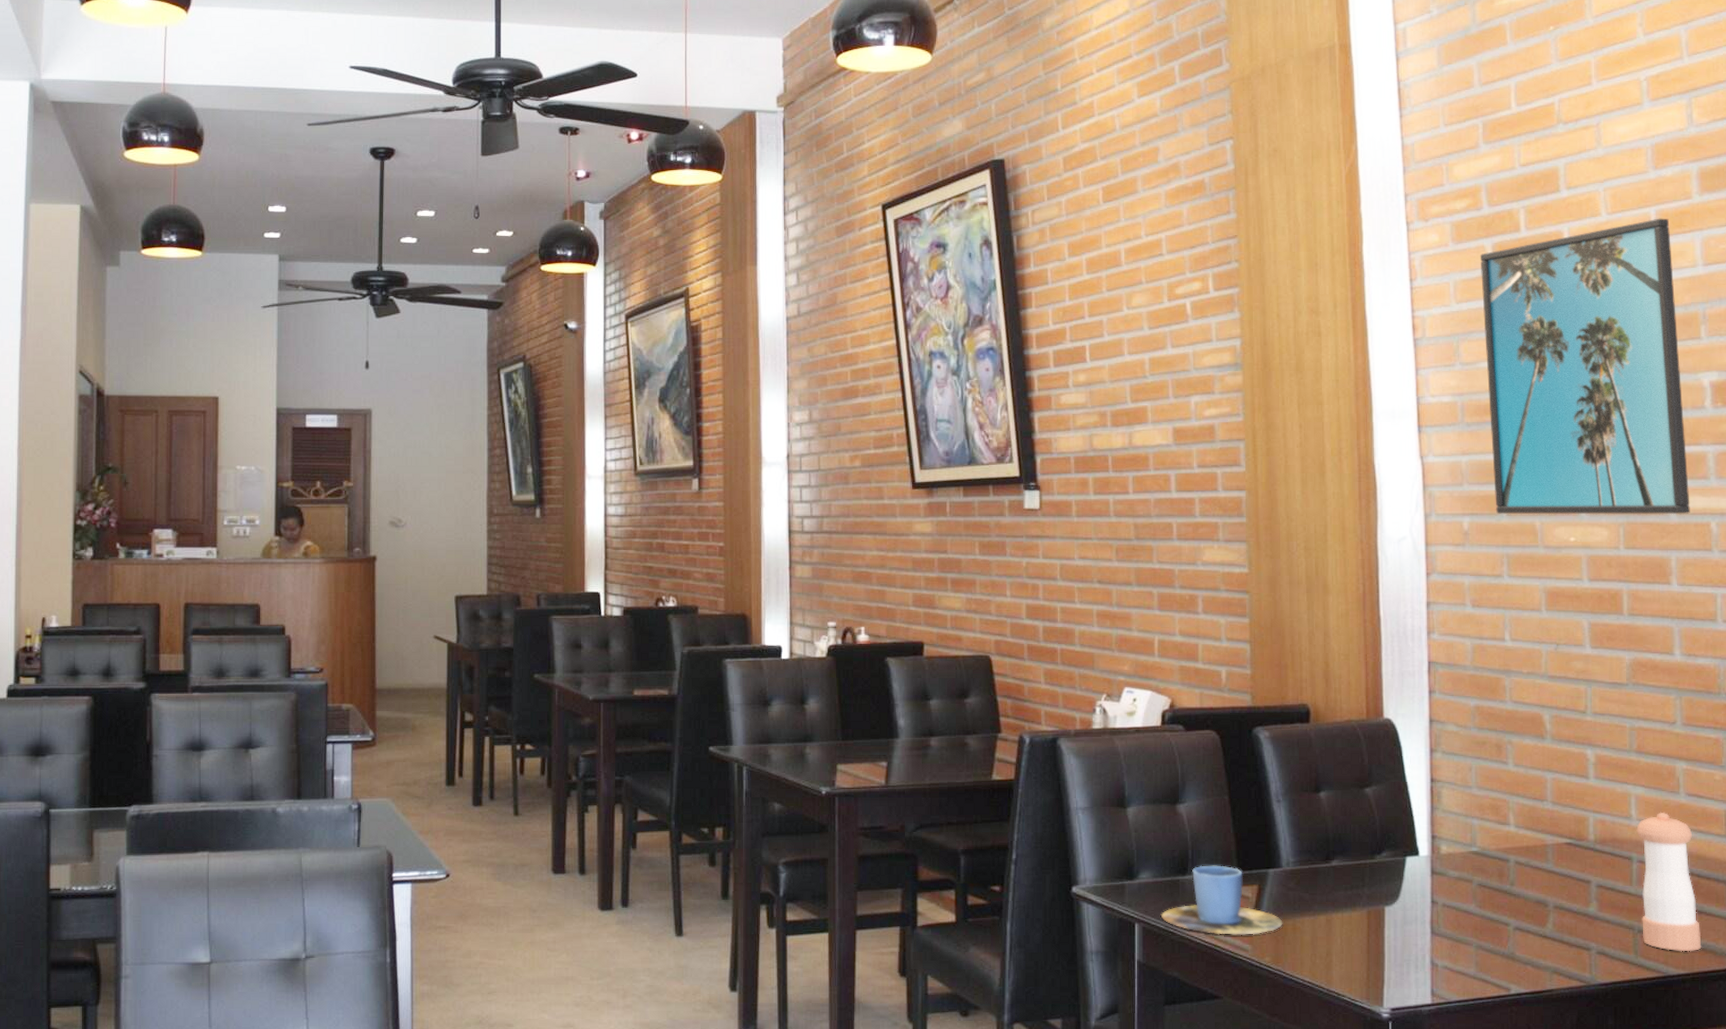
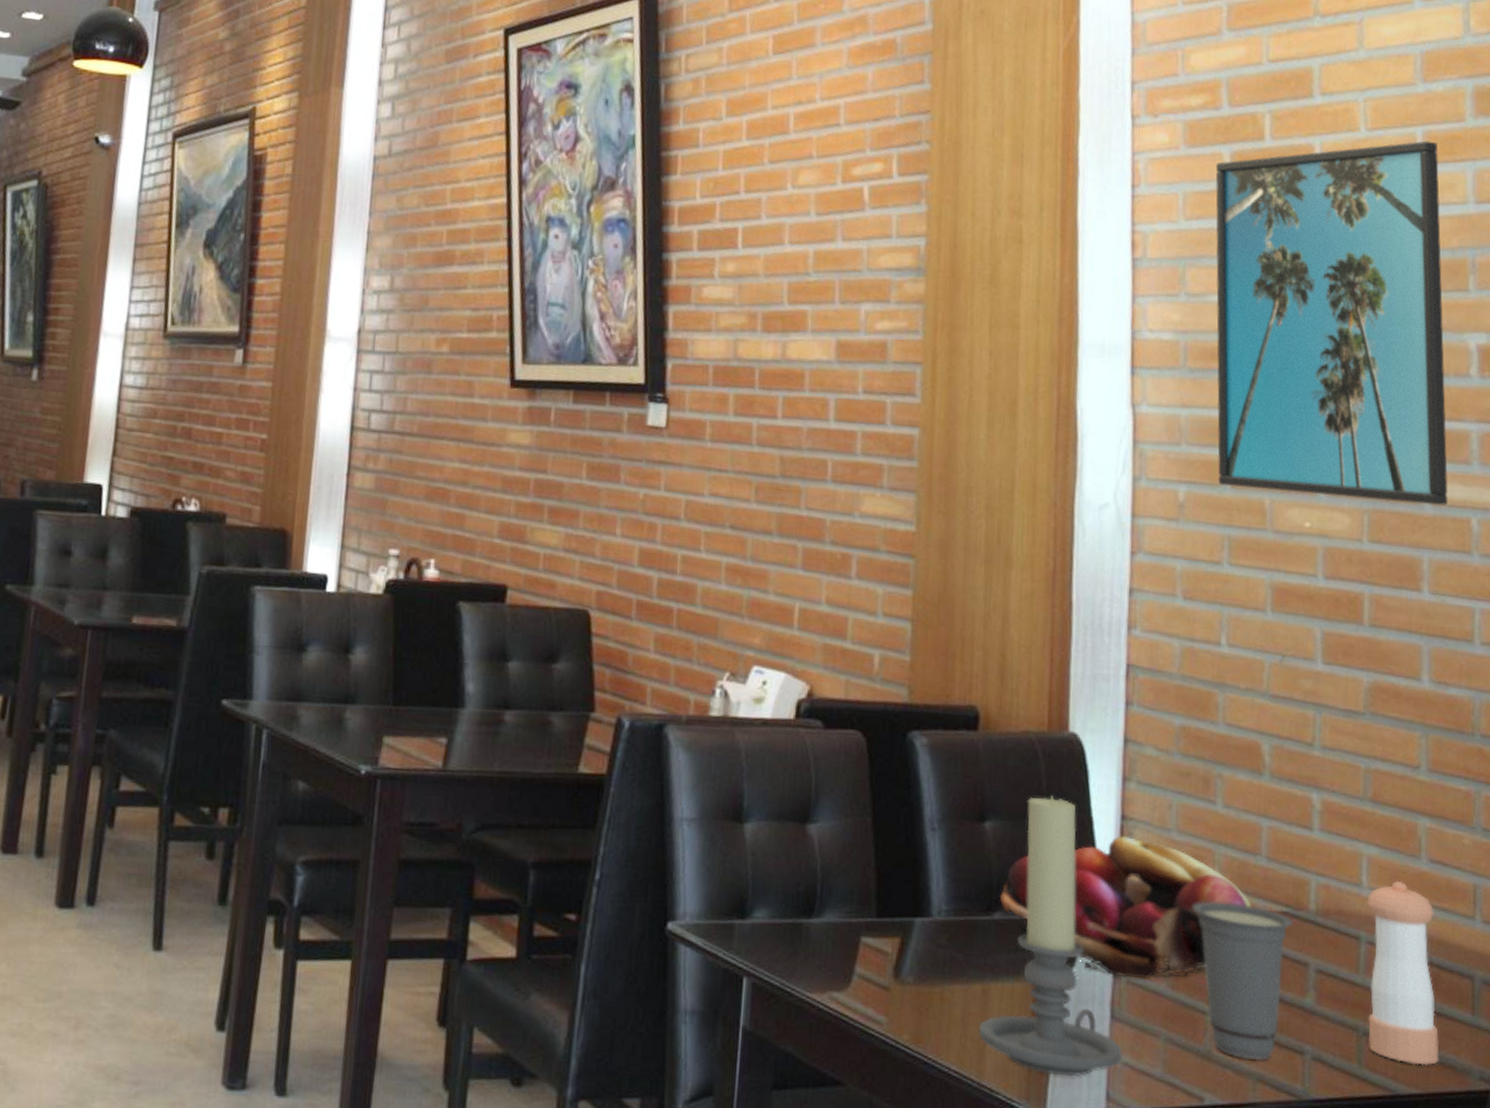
cup: present [1160,865,1283,935] -> none [776,906,928,1004]
candle holder: none [1325,768,1443,980] -> present [978,795,1123,1077]
fruit basket: none [1335,795,1542,902] -> present [999,836,1253,979]
cup: none [1493,839,1576,958] -> present [1192,901,1293,1061]

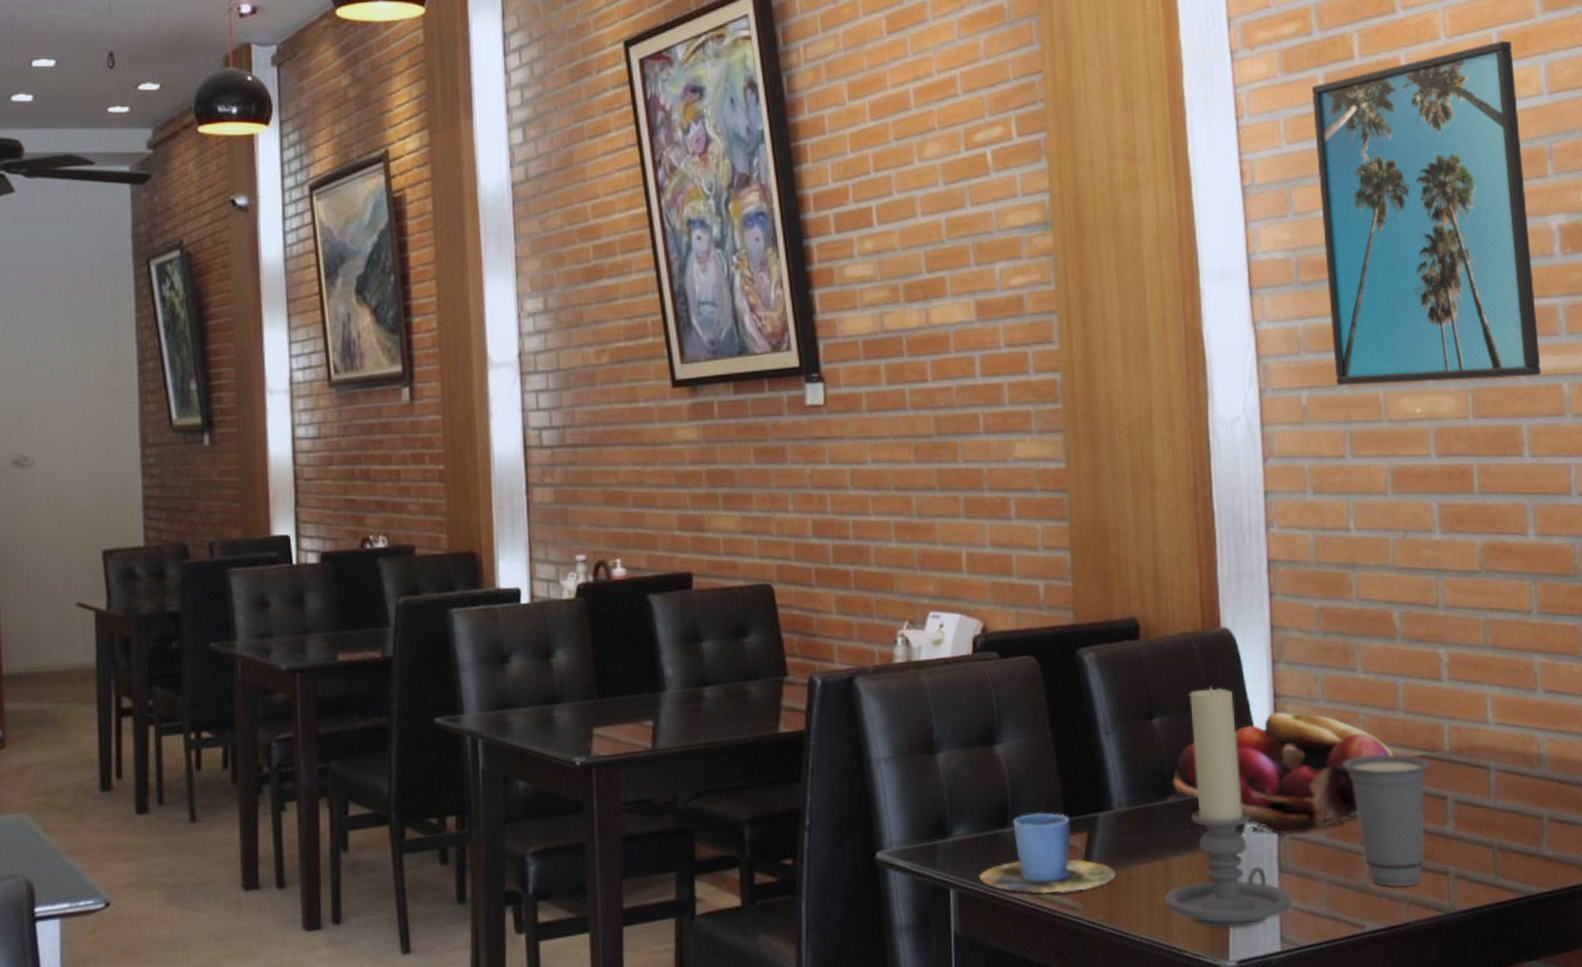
cup: none [776,906,928,1004] -> present [978,813,1116,894]
pepper shaker: present [1367,880,1439,1066] -> none [1493,712,1564,868]

